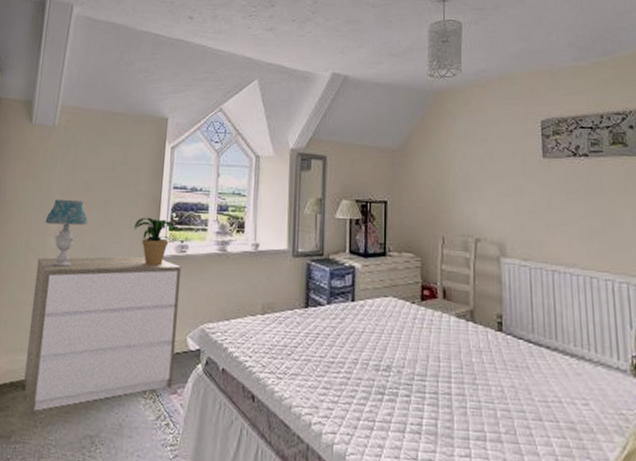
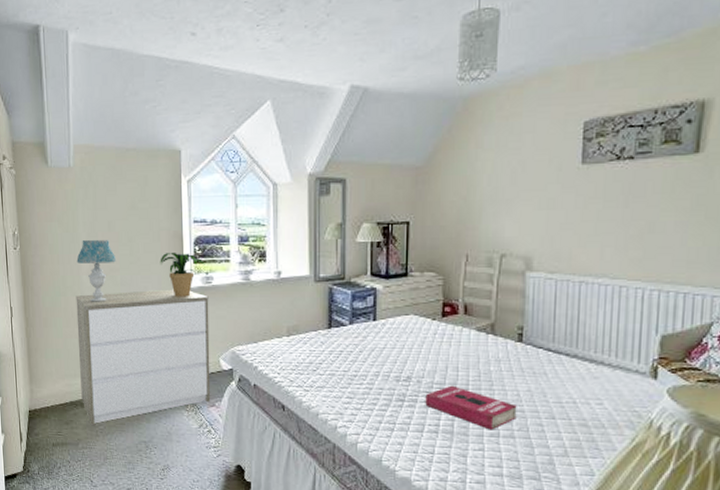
book: none [406,377,503,432] -> present [425,385,517,430]

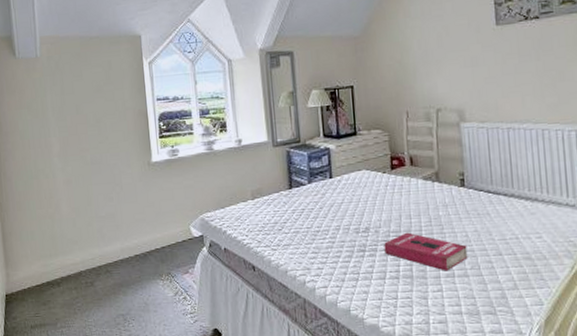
table lamp: present [76,240,117,302] -> none [47,122,86,183]
dresser: present [76,289,211,425] -> none [48,164,184,303]
potted plant: present [160,253,205,297] -> none [127,129,170,171]

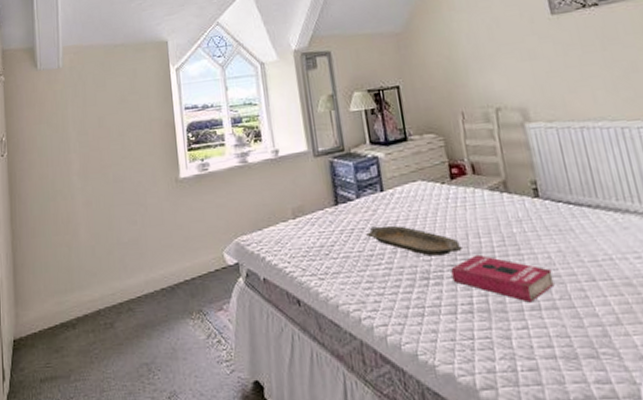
serving tray: none [315,207,395,233] -> present [366,225,463,256]

